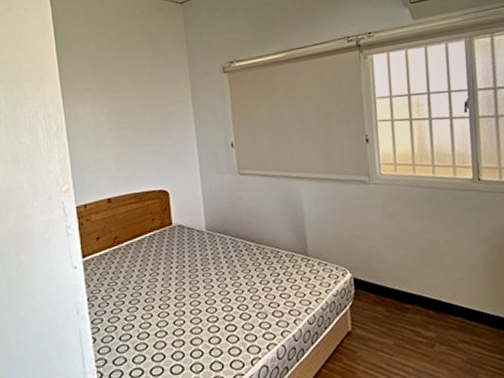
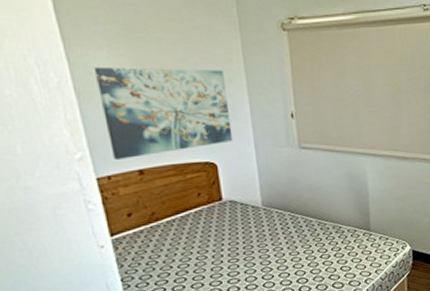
wall art: none [81,110,182,190] -> present [93,66,233,160]

